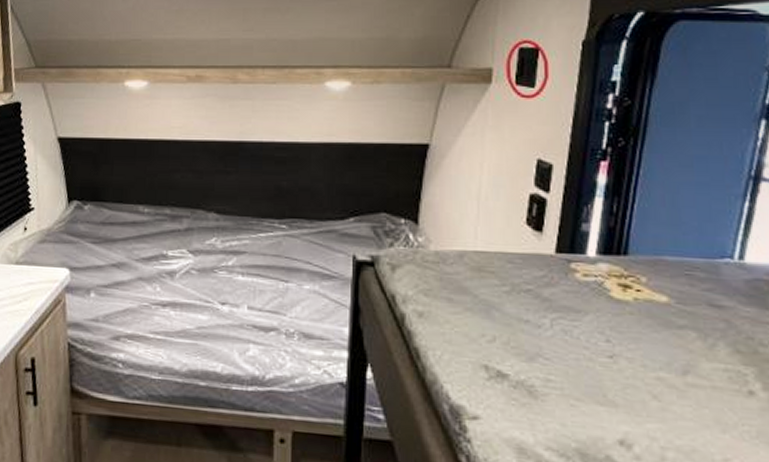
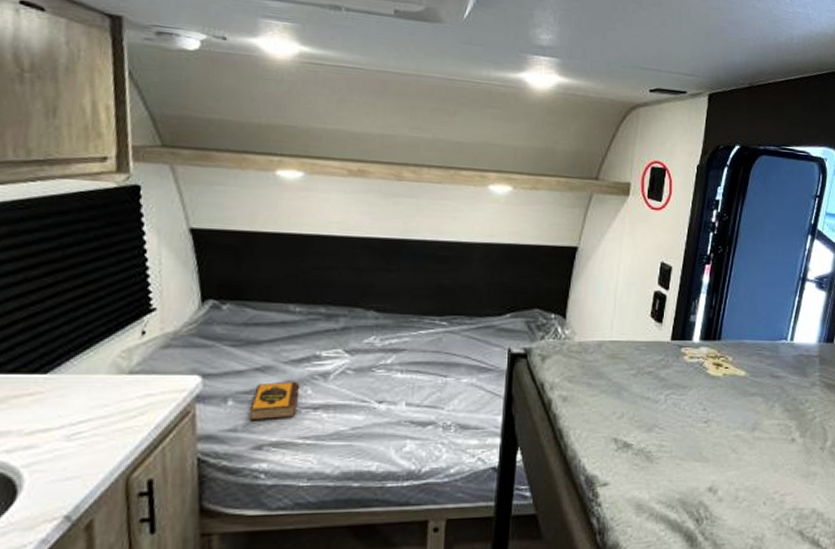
hardback book: none [108,278,150,314] -> present [249,381,300,421]

